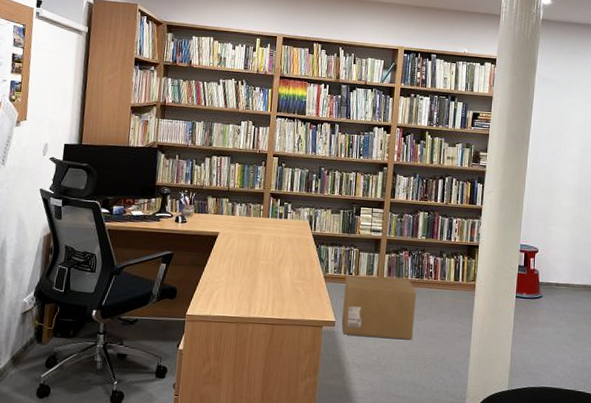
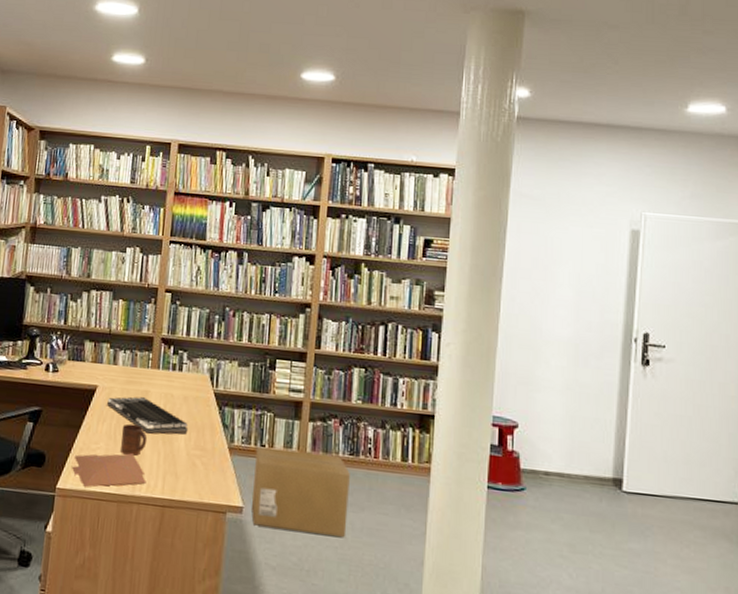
papers: none [199,284,259,314] -> present [72,453,146,488]
computer keyboard: none [227,240,293,269] -> present [107,396,189,436]
cup: none [238,261,260,286] -> present [121,423,148,456]

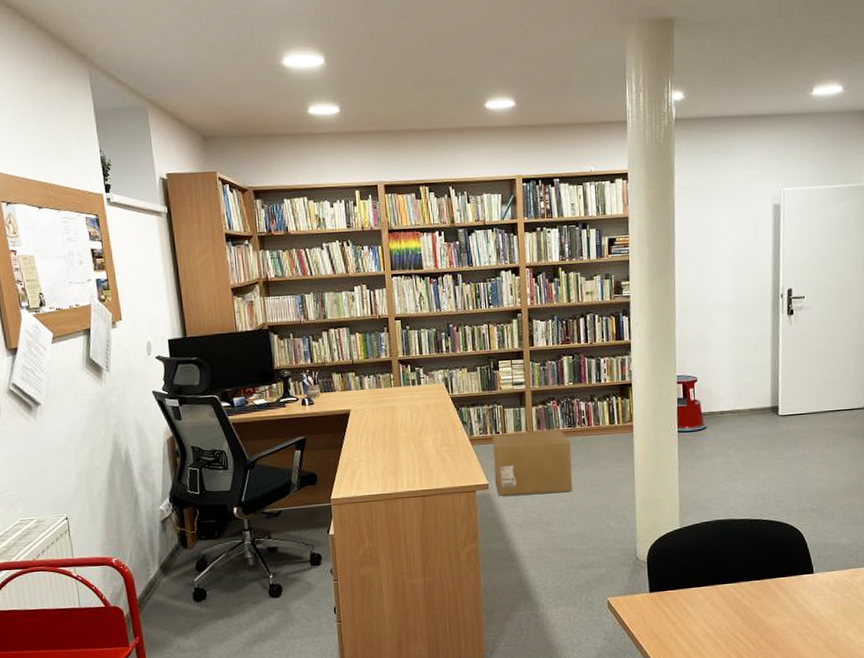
papers: present [72,453,146,488] -> none [341,459,406,495]
computer keyboard: present [107,396,189,436] -> none [361,412,434,442]
cup: present [121,423,148,456] -> none [377,435,401,461]

